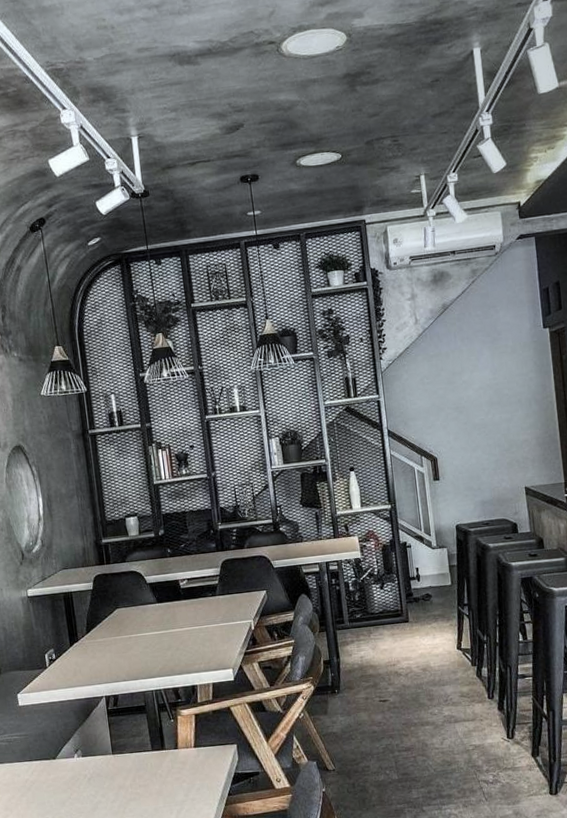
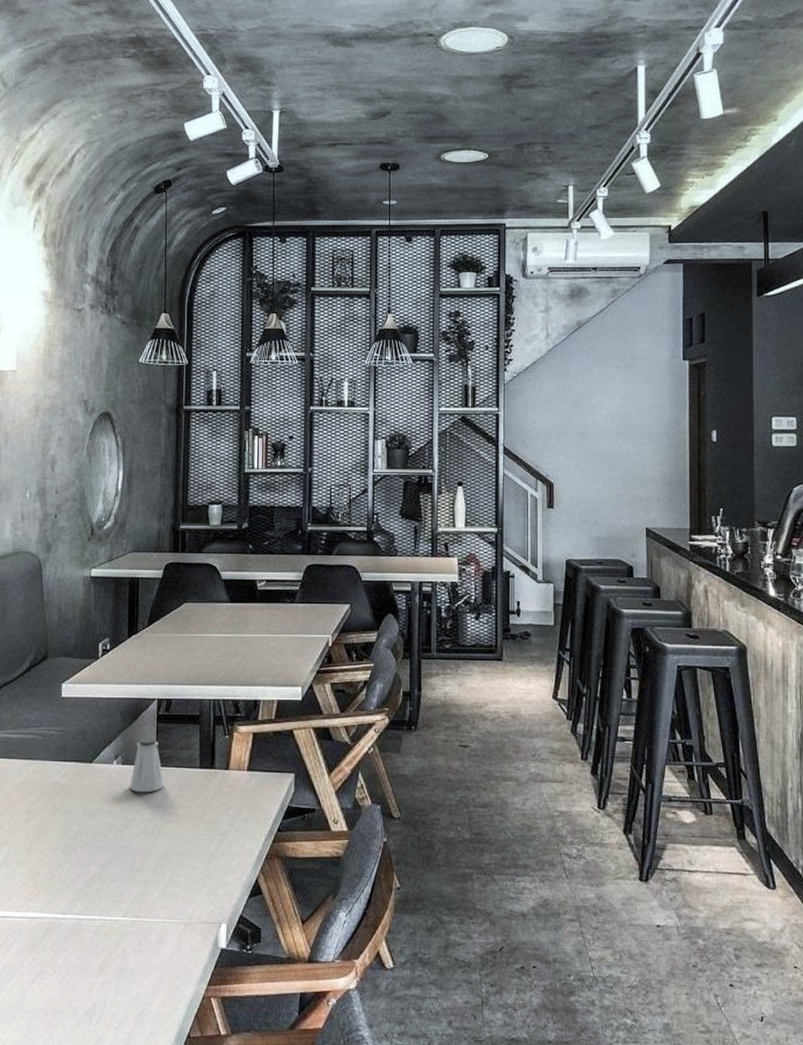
saltshaker: none [91,730,123,779] -> present [129,737,165,793]

